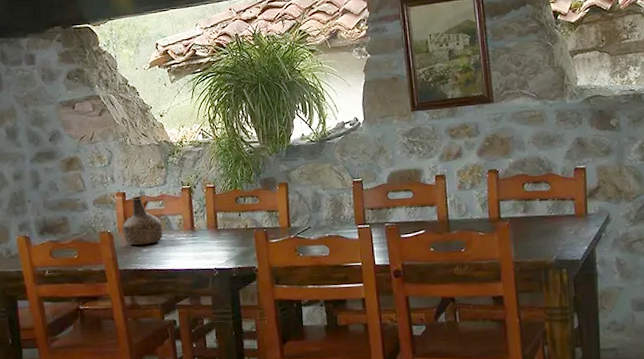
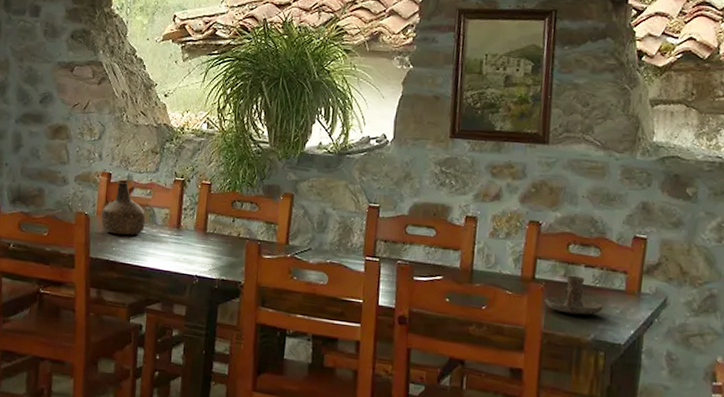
candle holder: none [512,209,560,243] -> present [545,275,604,315]

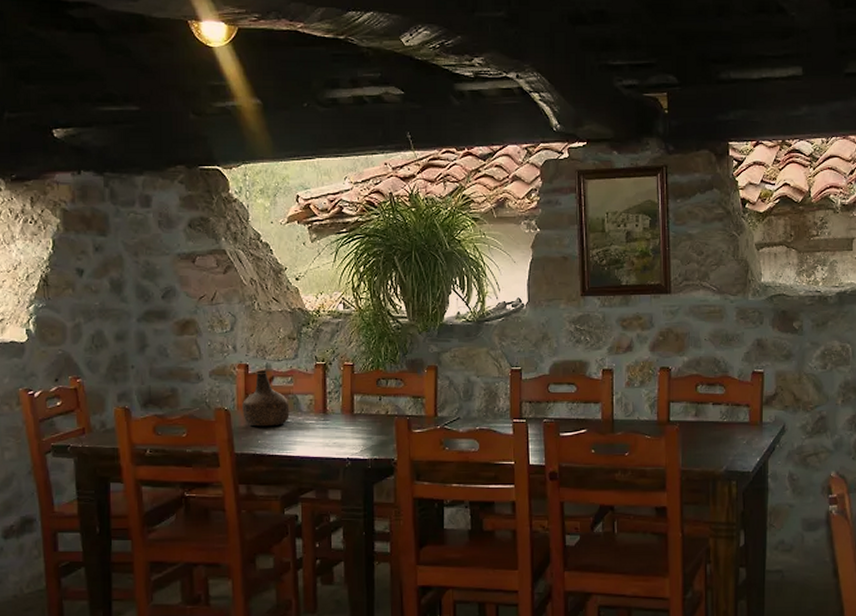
candle holder: present [545,275,604,315] -> none [680,414,732,450]

